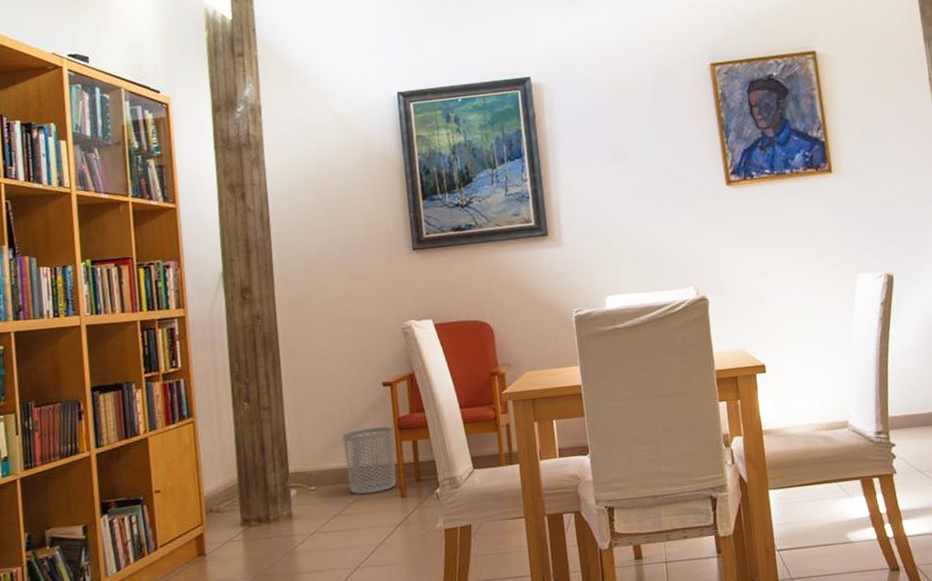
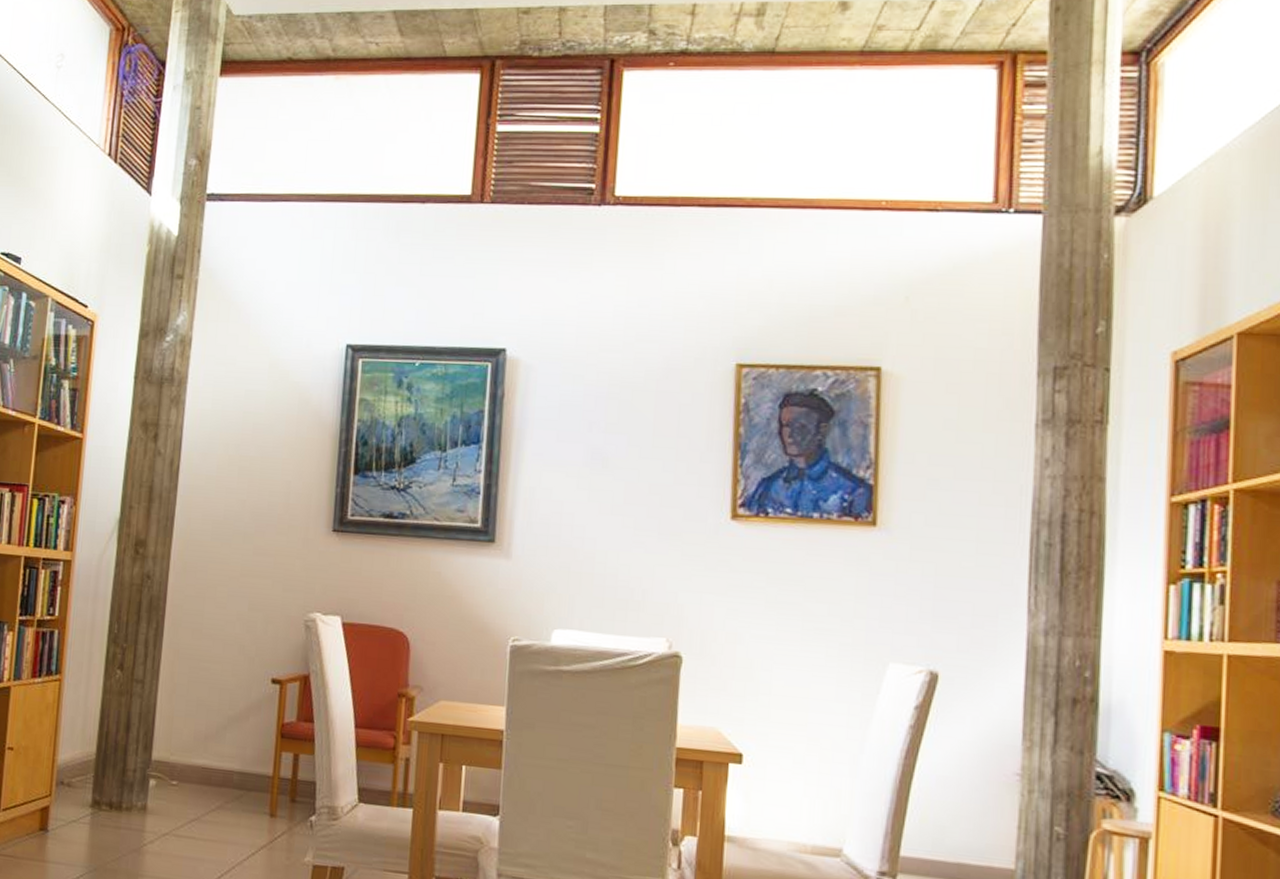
waste bin: present [343,426,397,495] -> none [214,727,275,805]

